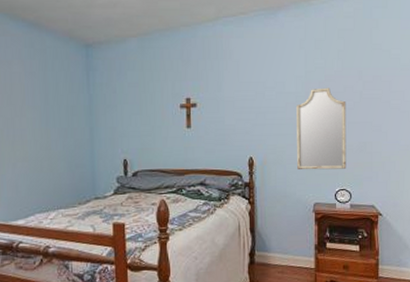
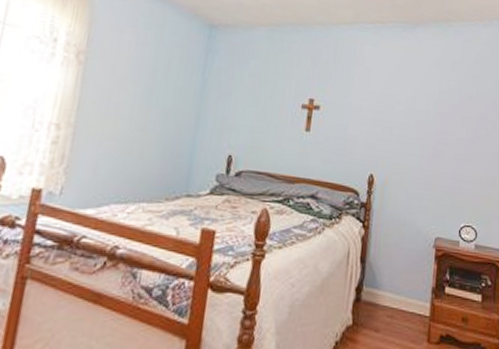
home mirror: present [295,87,347,170] -> none [421,110,479,203]

